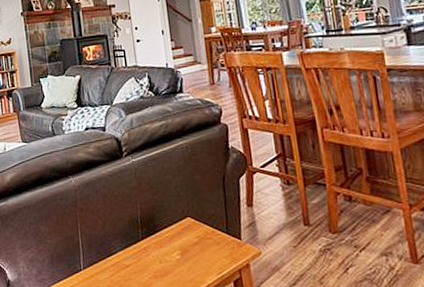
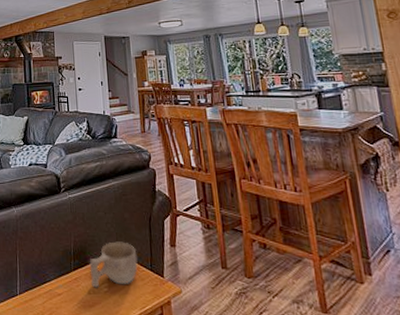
cup: none [158,205,212,257] -> present [89,241,138,288]

